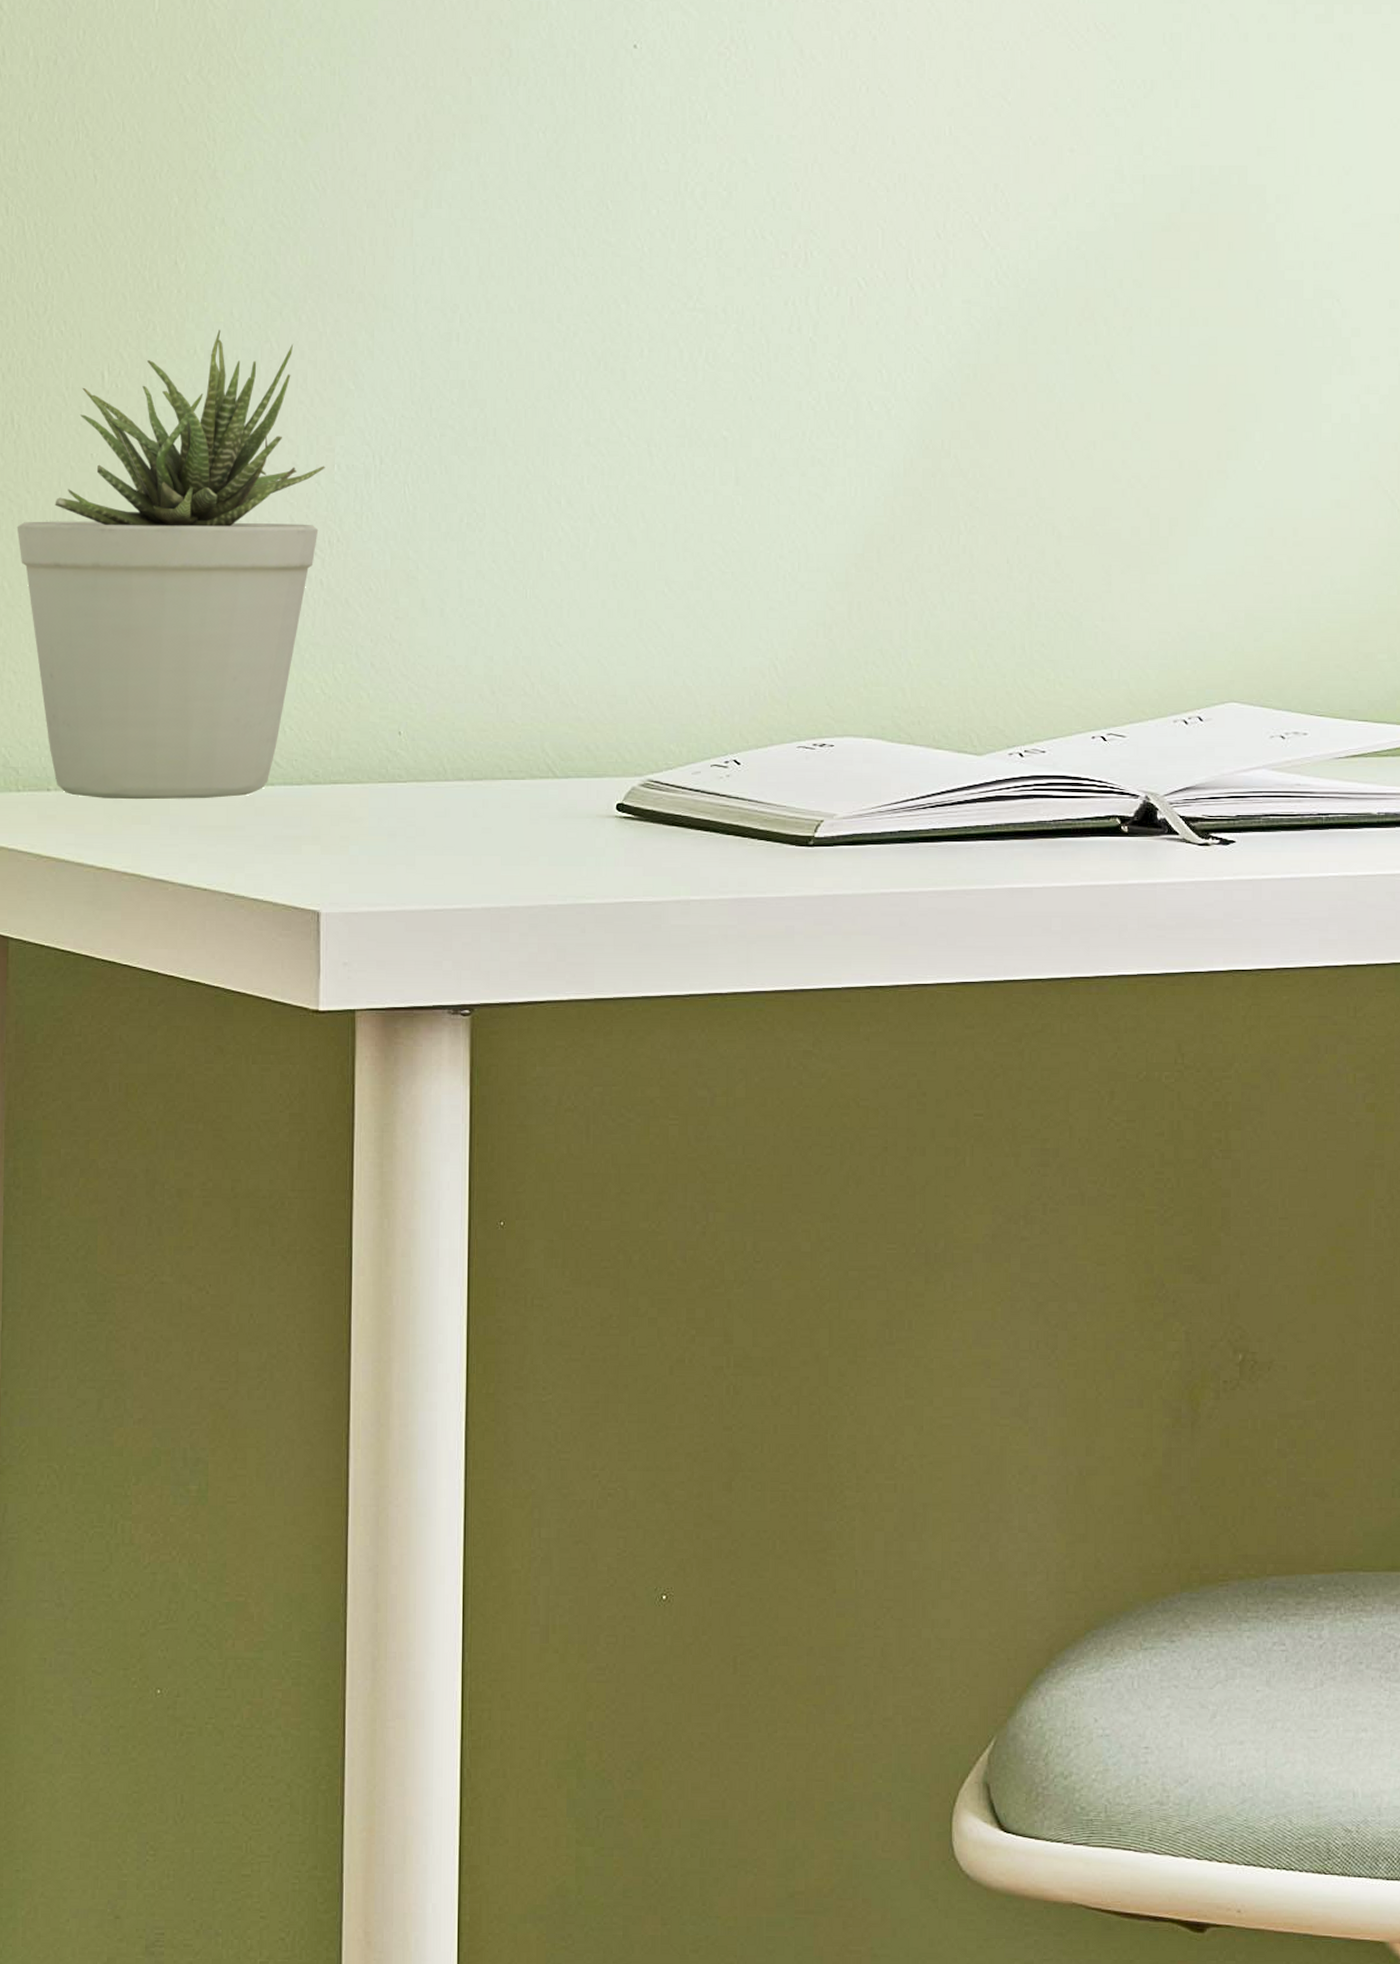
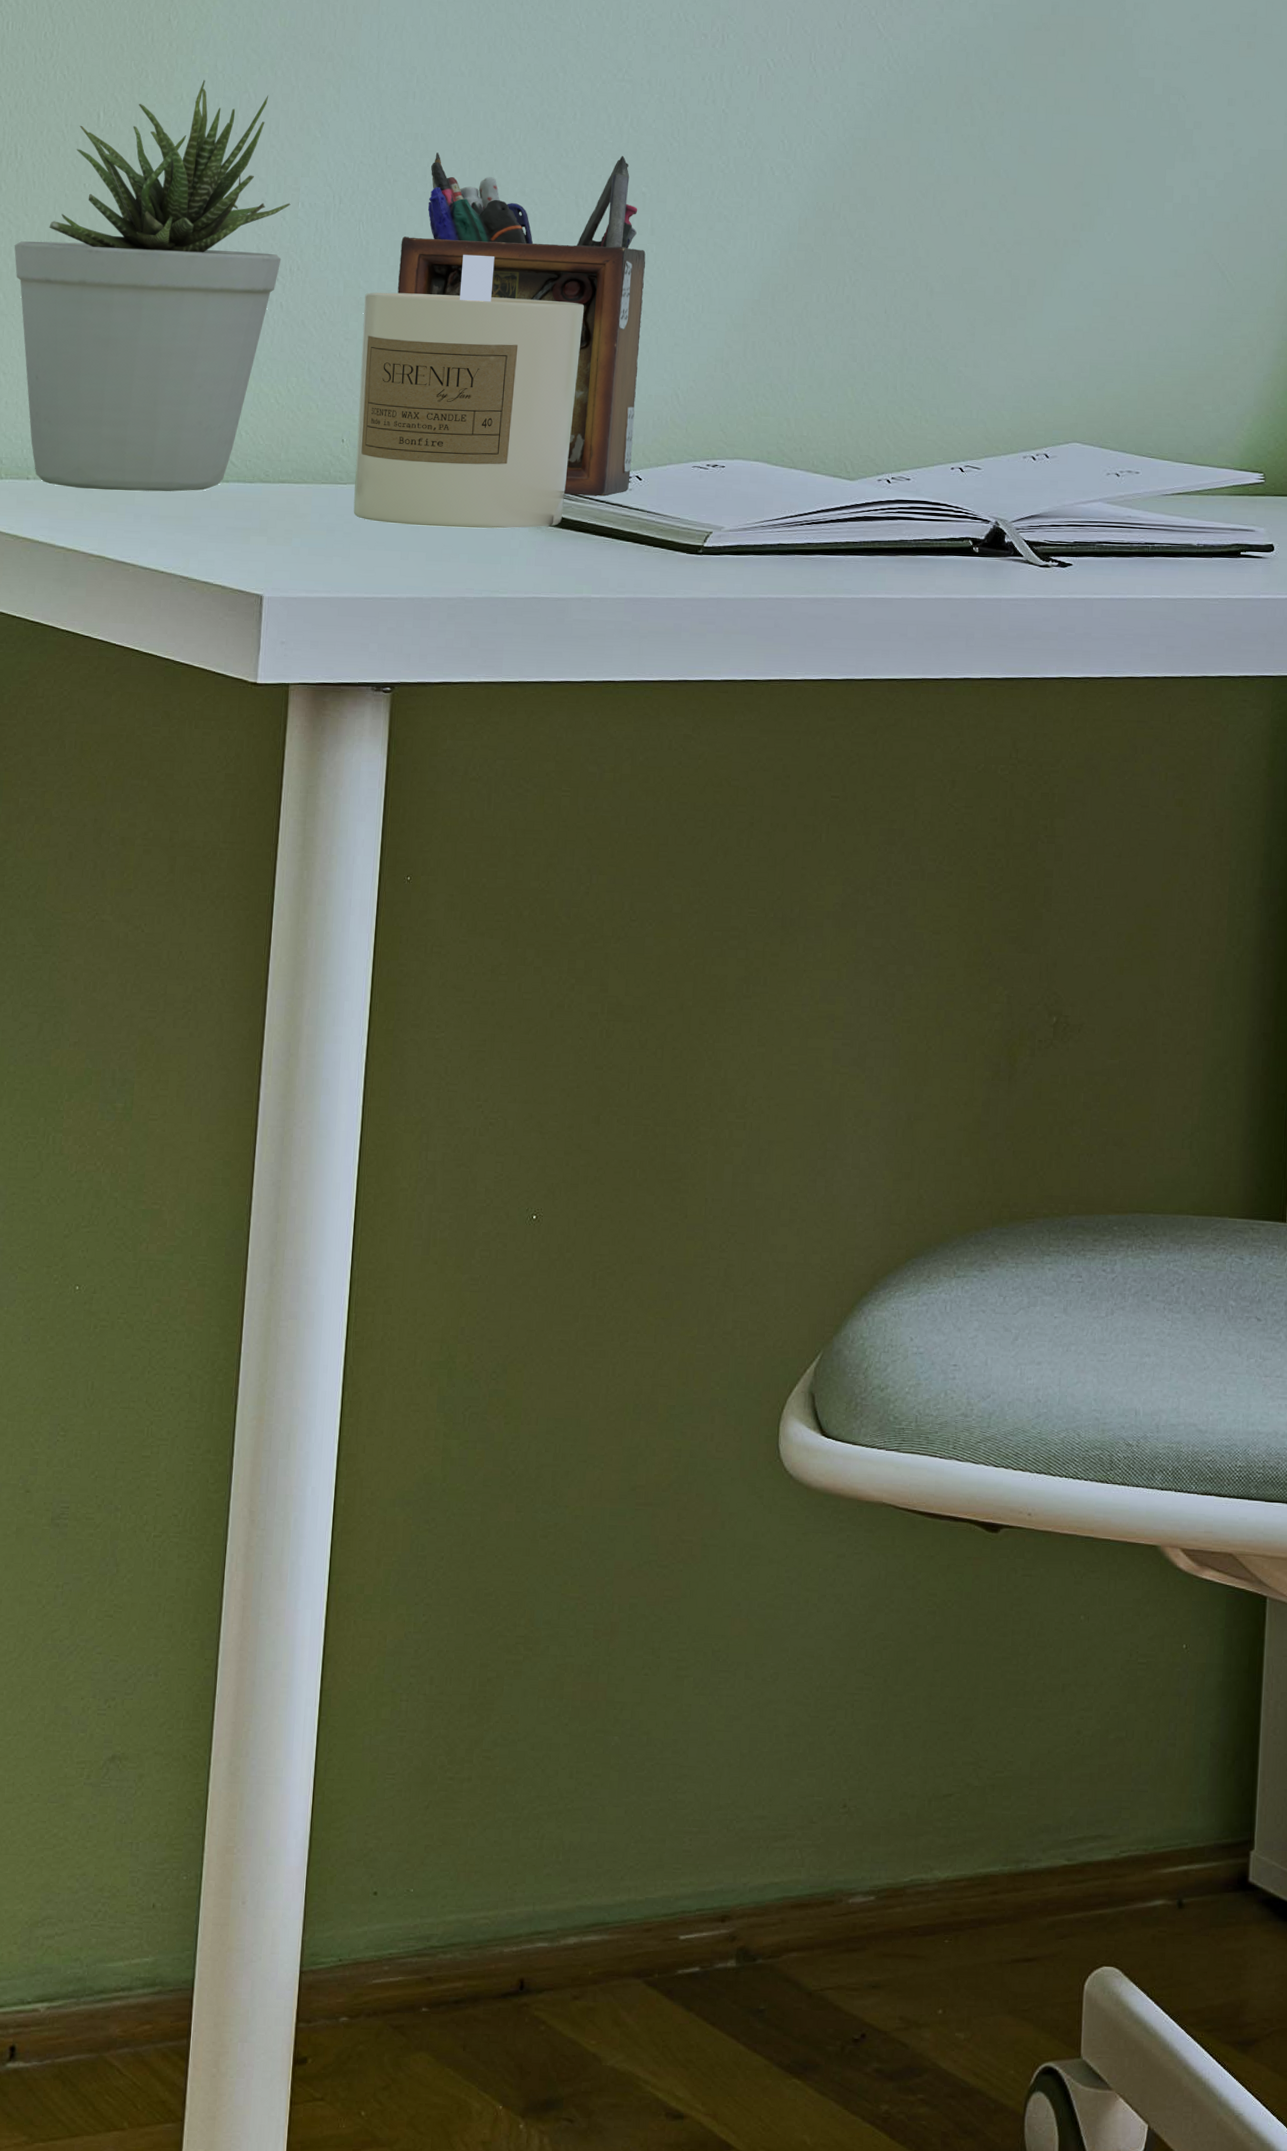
candle: none [414,516,665,827] -> present [353,254,585,529]
desk organizer: none [452,395,732,785] -> present [398,153,646,497]

